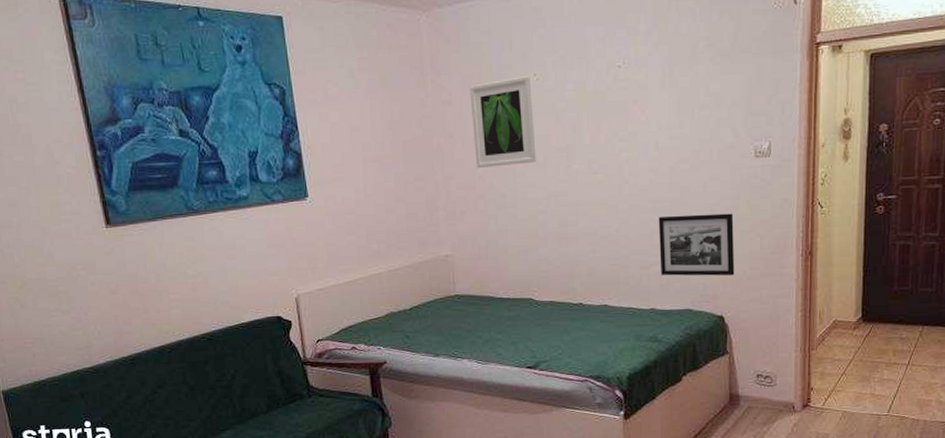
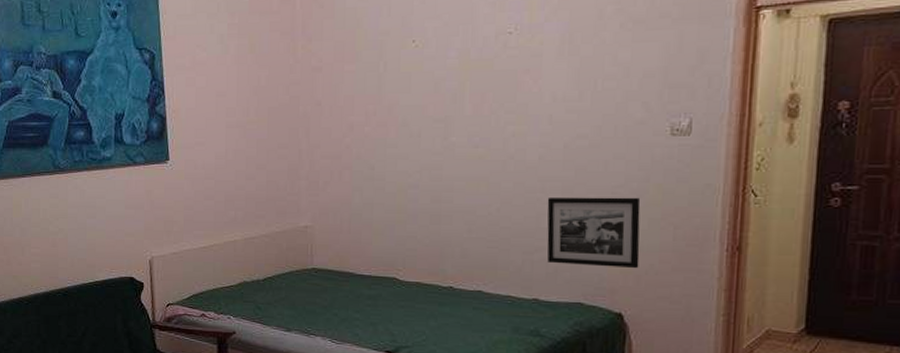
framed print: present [470,76,536,169] -> none [341,43,410,138]

